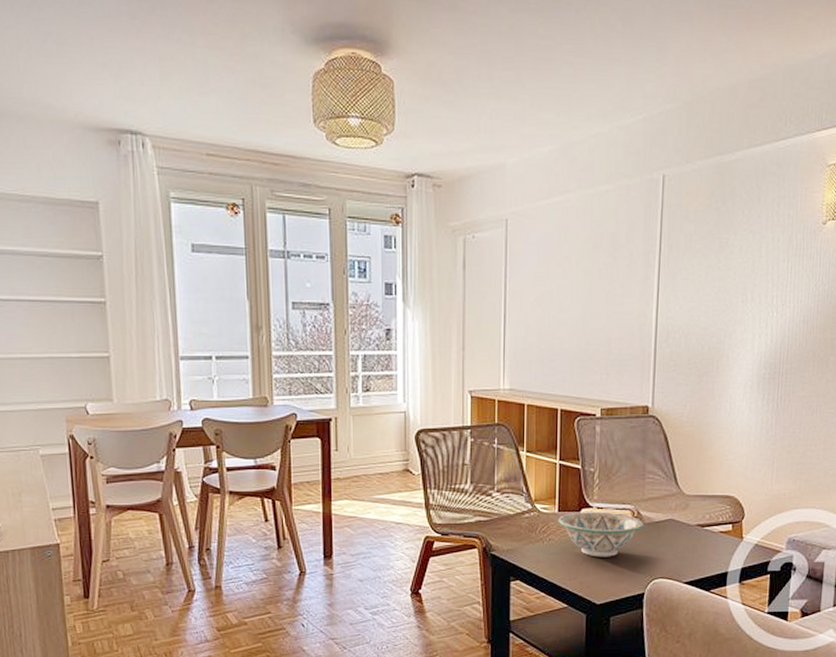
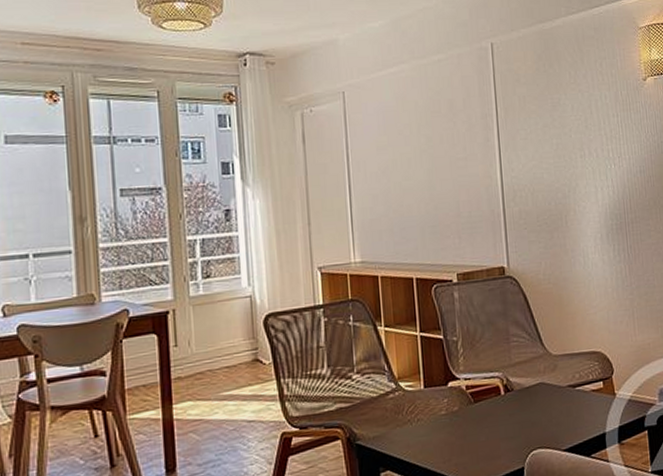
decorative bowl: present [558,511,644,557] -> none [425,382,514,434]

